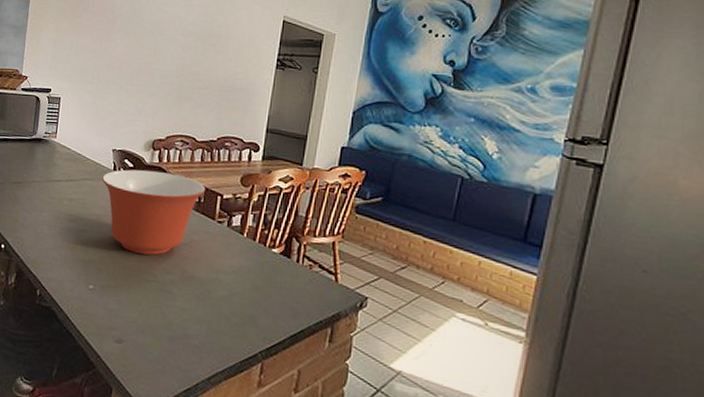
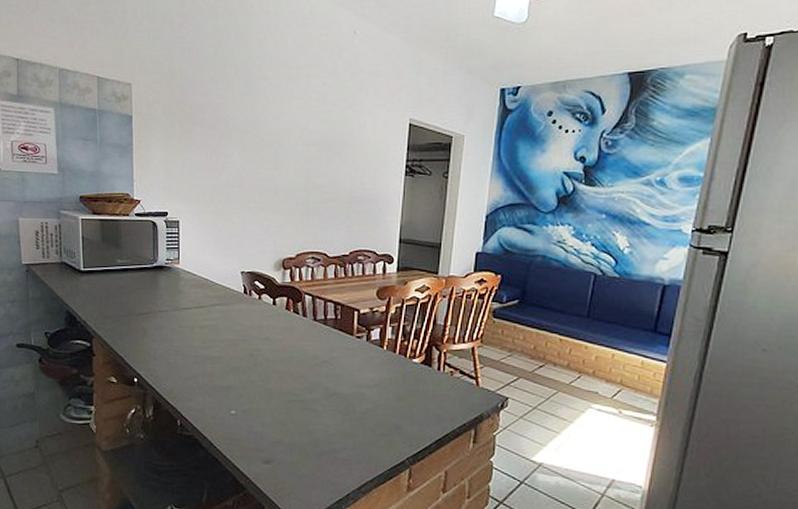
mixing bowl: present [102,169,206,255] -> none [233,290,342,376]

